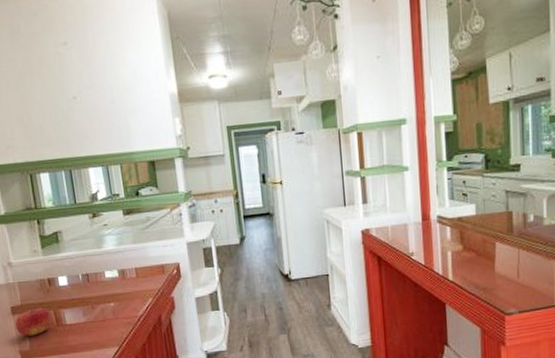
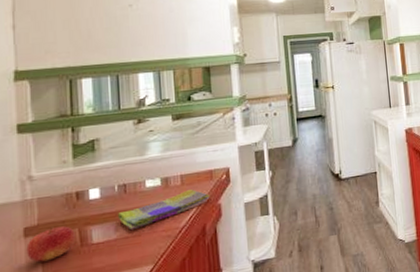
dish towel: none [83,282,163,316] -> present [117,189,210,231]

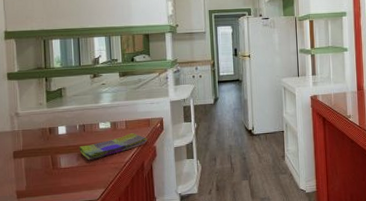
fruit: present [26,226,75,263] -> none [15,152,49,178]

